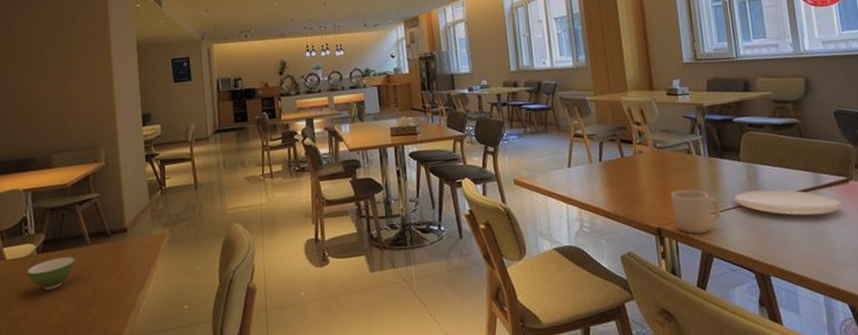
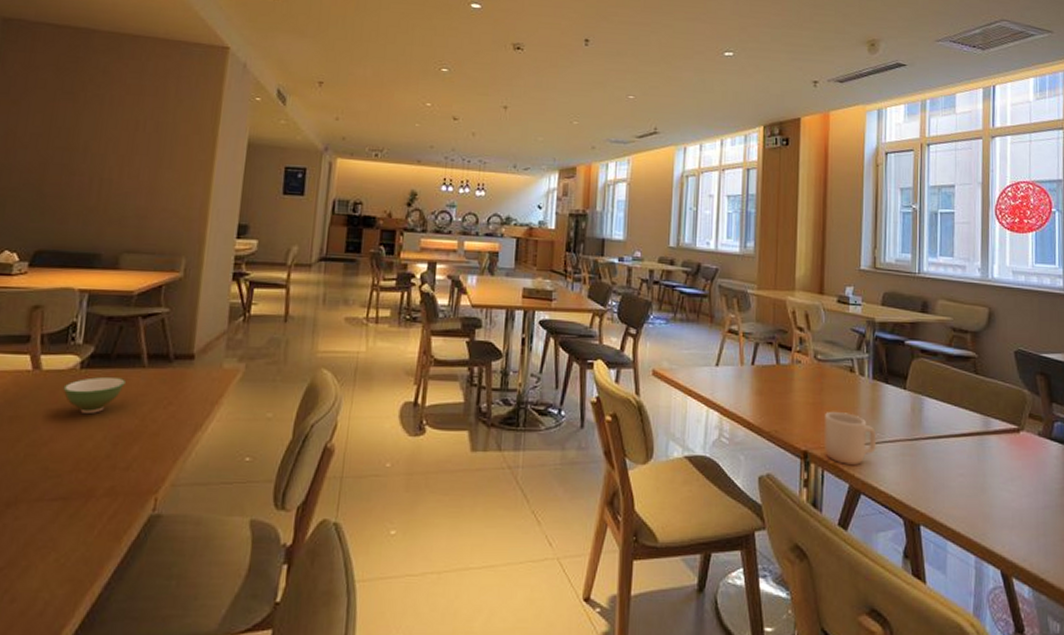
plate: present [734,189,842,216] -> none [894,425,1009,464]

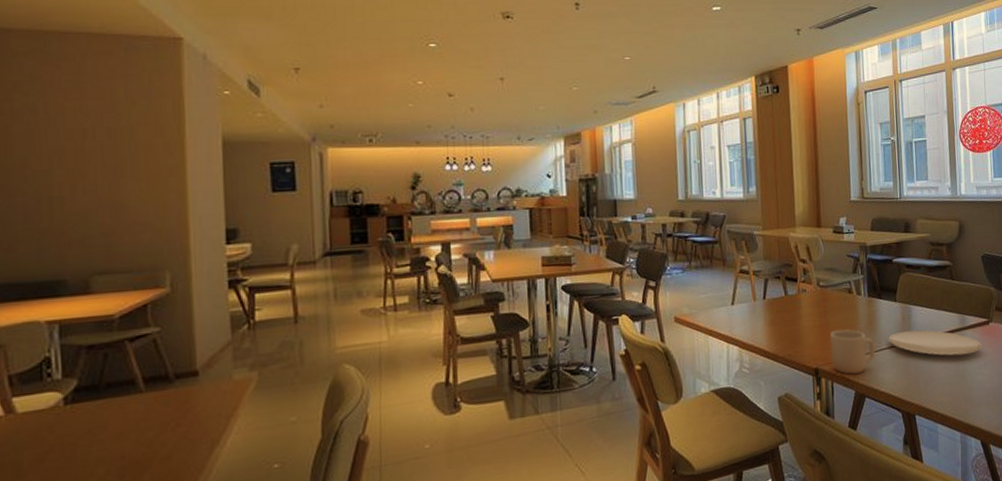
bowl: present [63,376,125,415] -> none [47,407,122,452]
plate: none [894,425,1009,464] -> present [889,330,982,356]

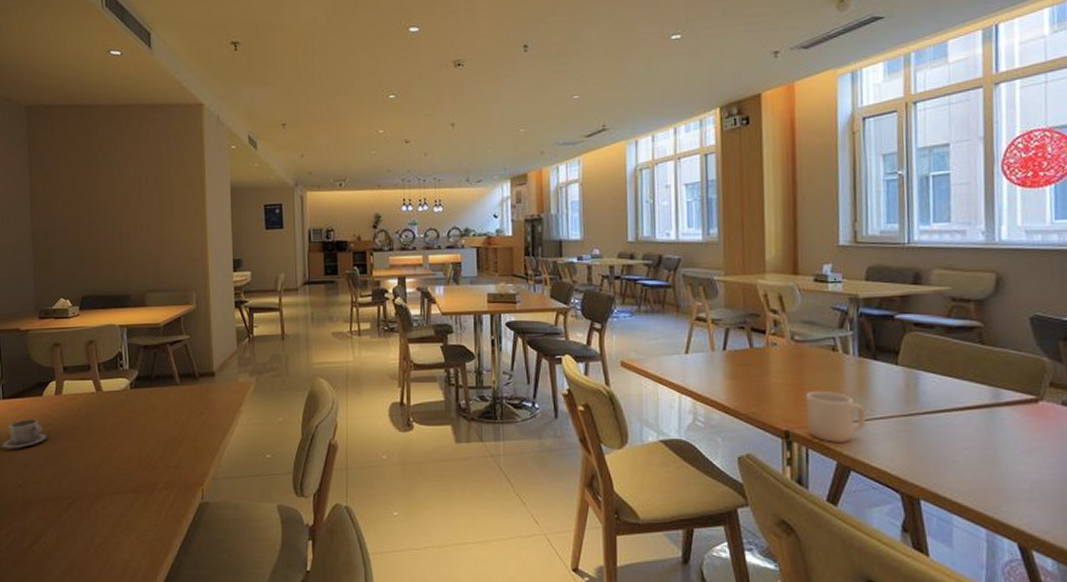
plate: present [889,330,982,356] -> none [886,401,1025,437]

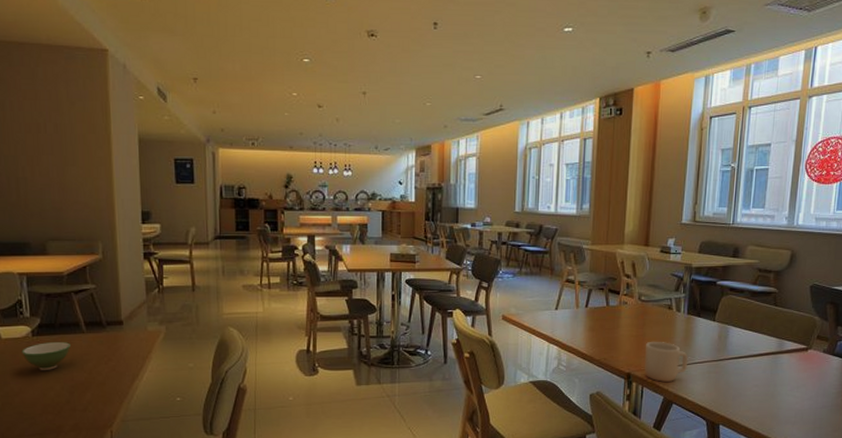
bowl: none [120,394,165,425] -> present [21,341,71,371]

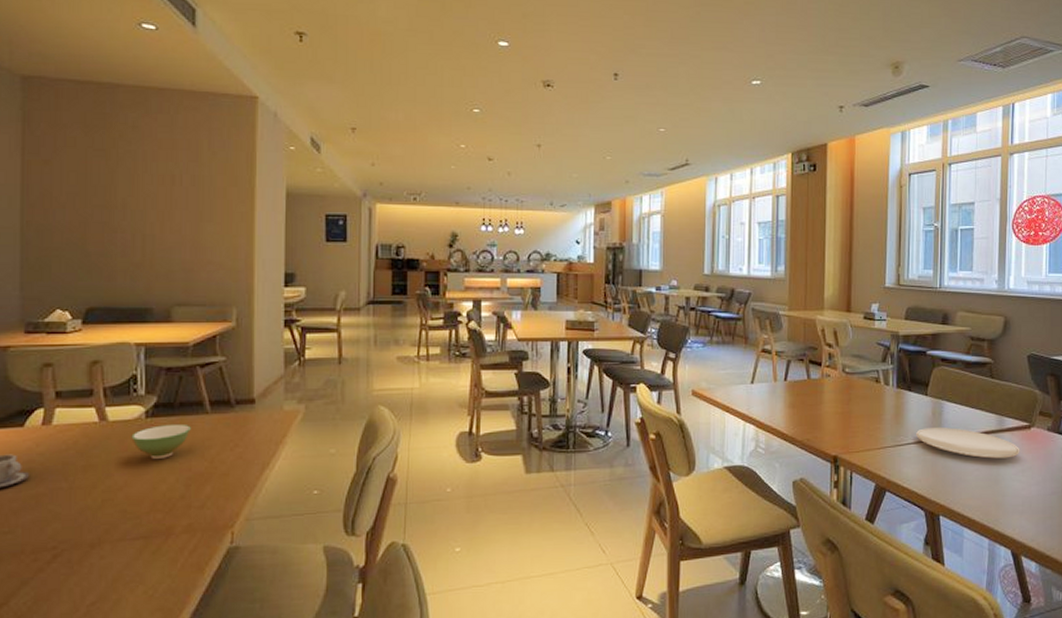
mug: present [644,341,688,382] -> none [852,418,900,466]
plate: none [703,349,797,377] -> present [916,427,1020,459]

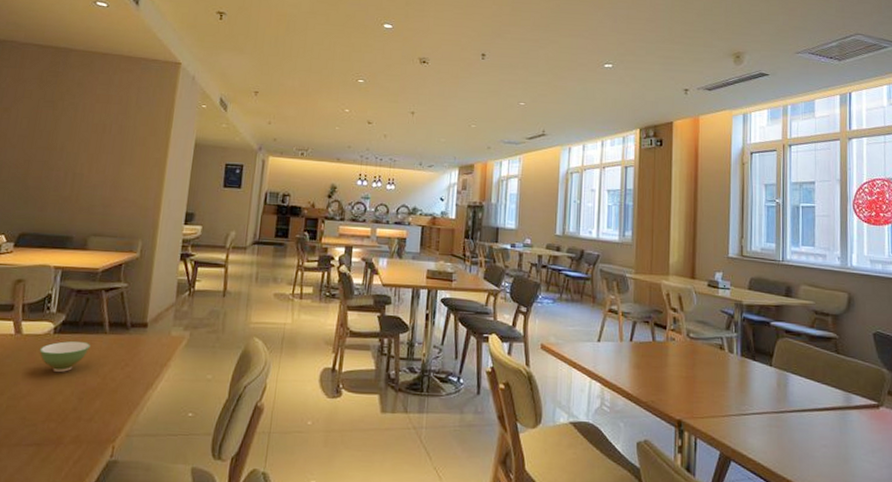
plate: present [916,427,1020,459] -> none [761,399,870,437]

